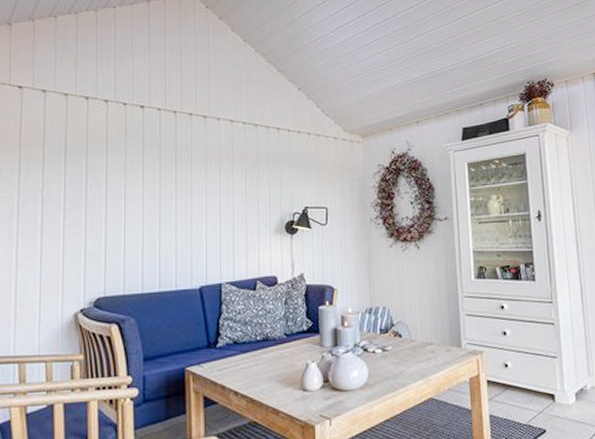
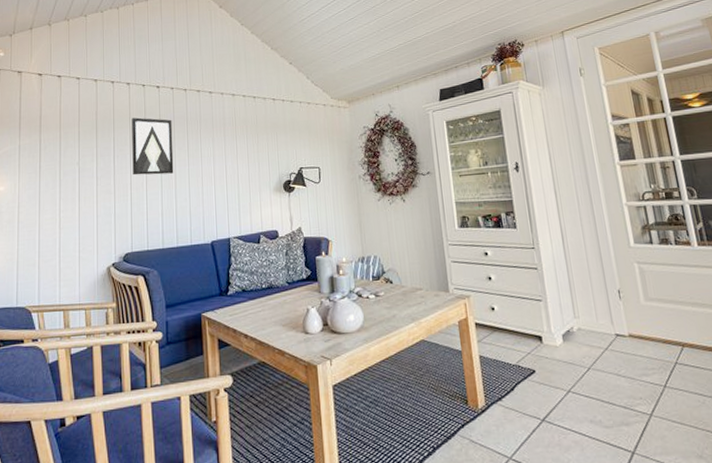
wall art: none [108,141,158,209] -> present [131,117,174,176]

